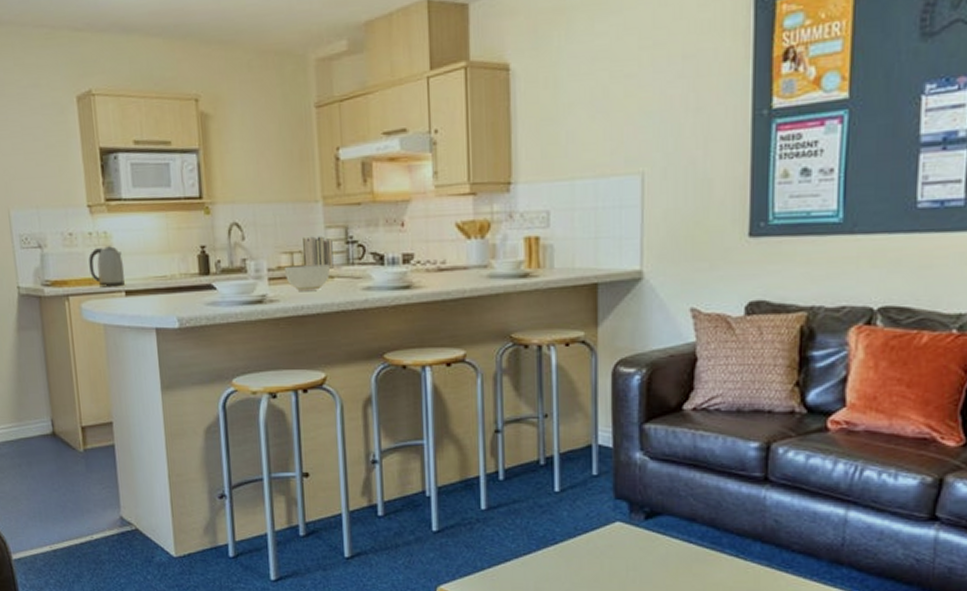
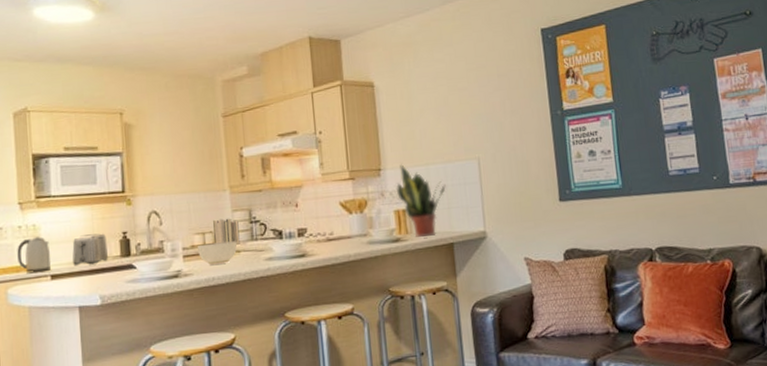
toaster: none [146,246,185,283] -> present [72,233,108,266]
potted plant: none [528,176,595,273] -> present [395,163,446,237]

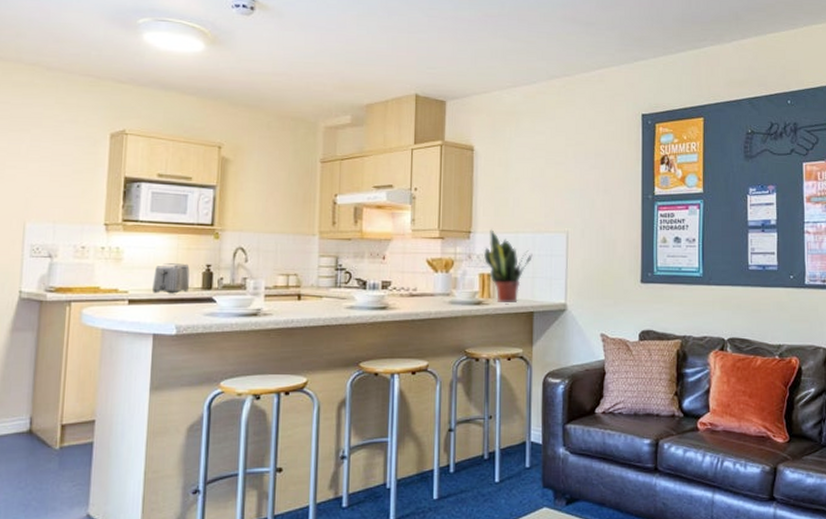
kettle: present [17,236,52,274] -> none [96,260,132,296]
bowl: present [196,241,238,265] -> none [279,286,321,307]
books: present [213,218,240,246] -> none [297,262,324,291]

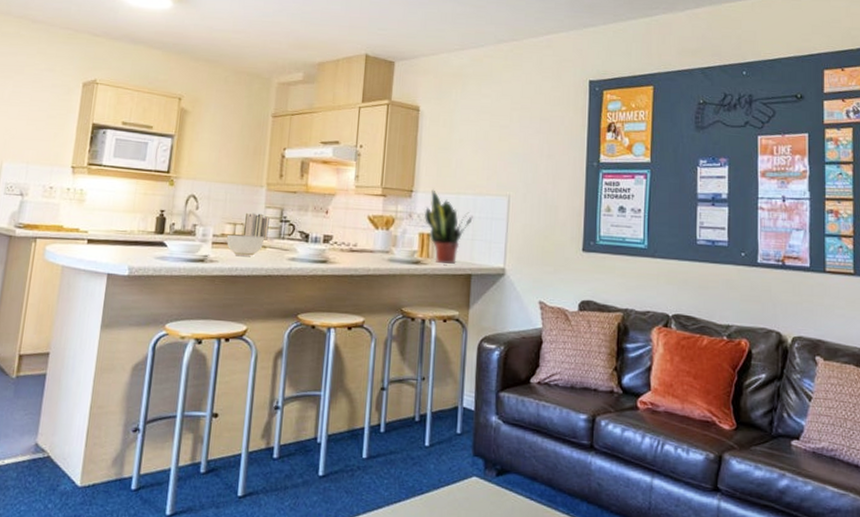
toaster: present [151,263,190,294] -> none [109,206,145,236]
bowl: none [279,286,321,307] -> present [226,234,265,256]
books: none [297,262,324,291] -> present [243,212,270,242]

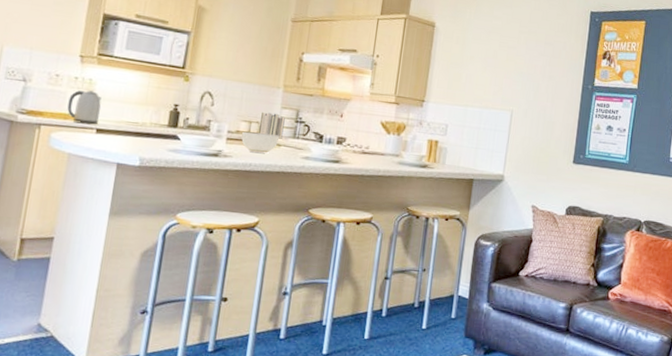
kettle: none [60,201,92,236] -> present [67,90,102,125]
potted plant: present [423,188,473,264] -> none [433,99,478,169]

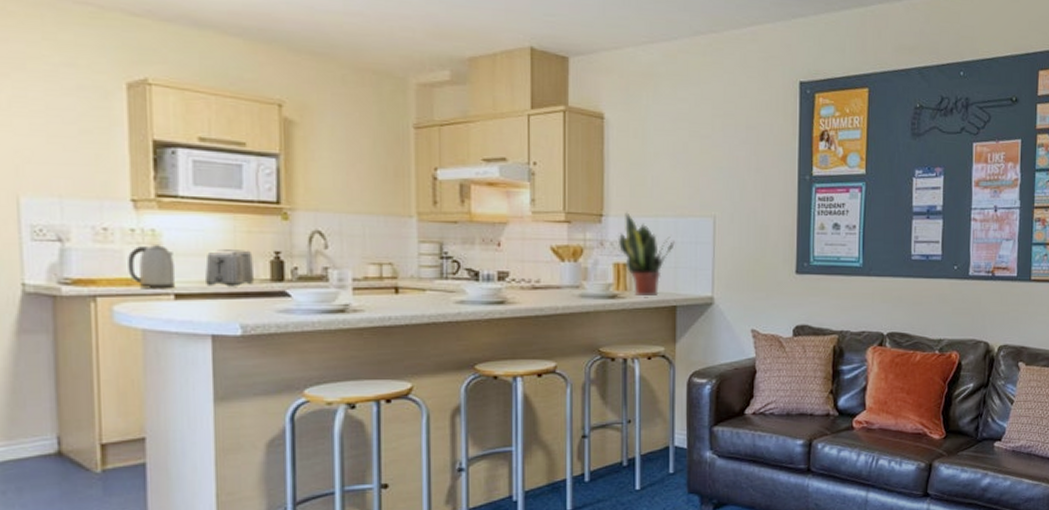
toaster: none [120,98,158,128] -> present [204,249,253,287]
bowl: present [241,131,280,153] -> none [371,277,423,302]
books: present [258,111,285,140] -> none [393,249,426,283]
potted plant: none [433,99,478,169] -> present [617,211,675,295]

